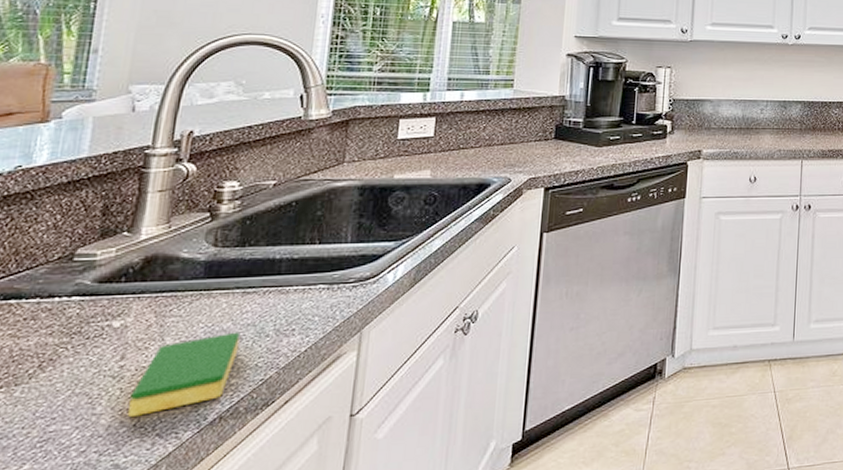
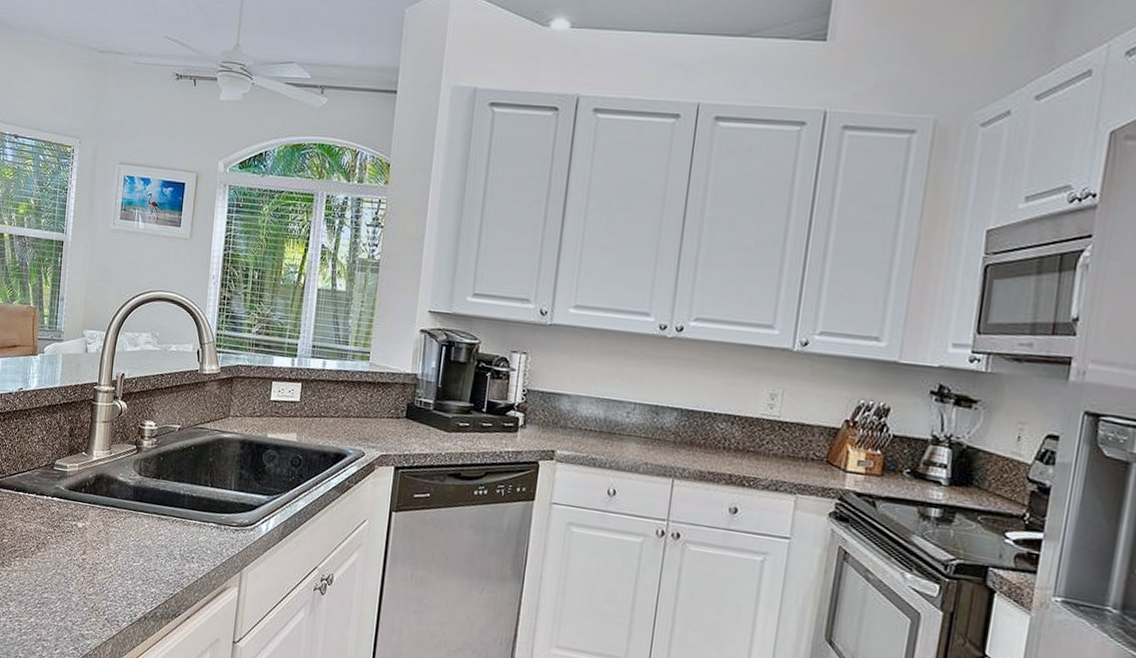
dish sponge: present [128,332,241,417] -> none [88,548,157,602]

